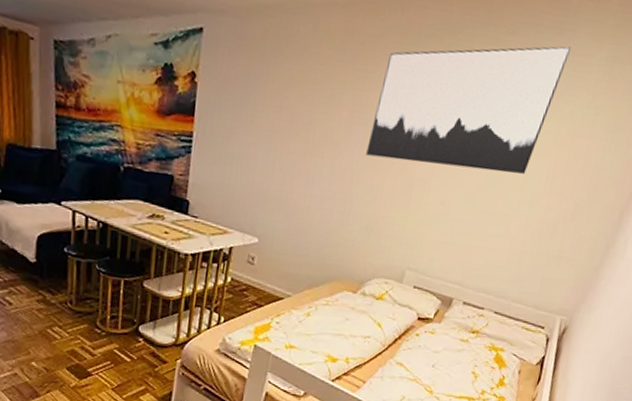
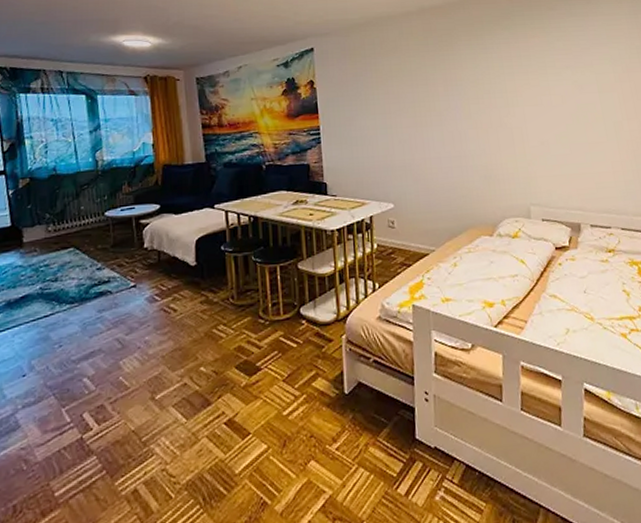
wall art: present [366,46,572,174] -> none [463,10,602,117]

